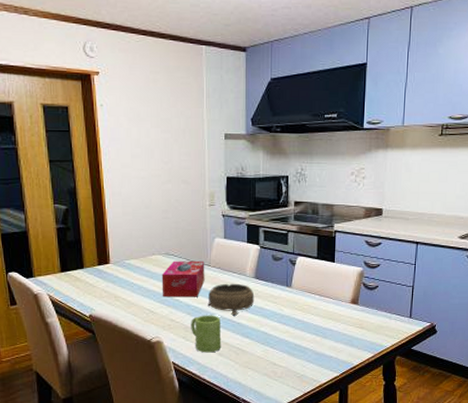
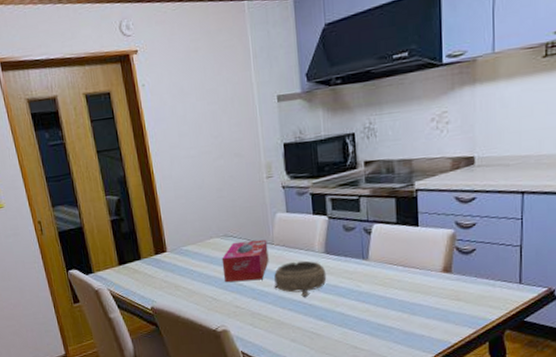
mug: present [191,315,222,353] -> none [257,297,294,340]

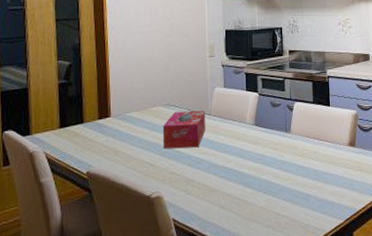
decorative bowl: present [274,260,327,297] -> none [208,131,255,165]

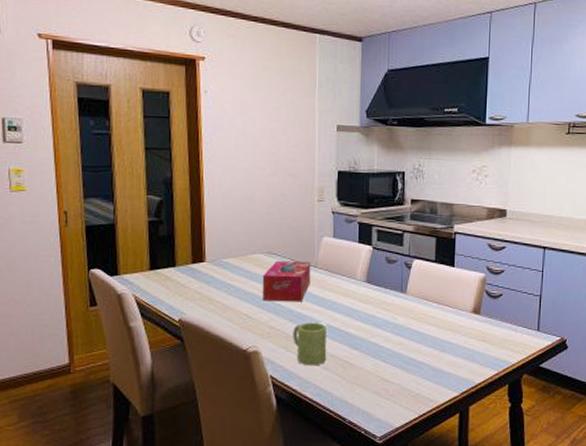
mug: none [192,165,223,207] -> present [293,322,327,366]

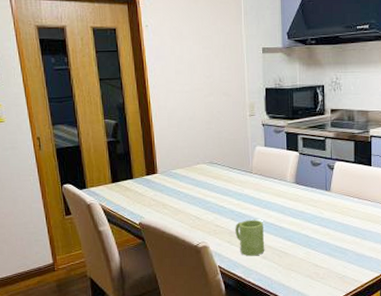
tissue box: present [262,260,311,302] -> none [206,168,247,204]

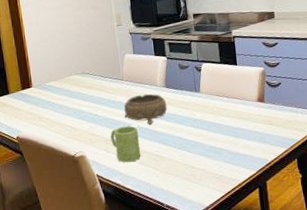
decorative bowl: none [250,189,296,220] -> present [124,93,168,125]

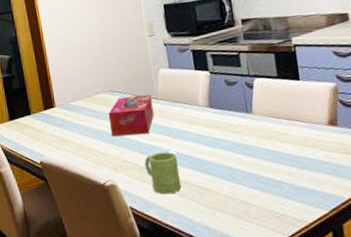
tissue box: none [79,76,120,113] -> present [108,94,154,137]
decorative bowl: present [124,93,168,125] -> none [160,114,212,151]

